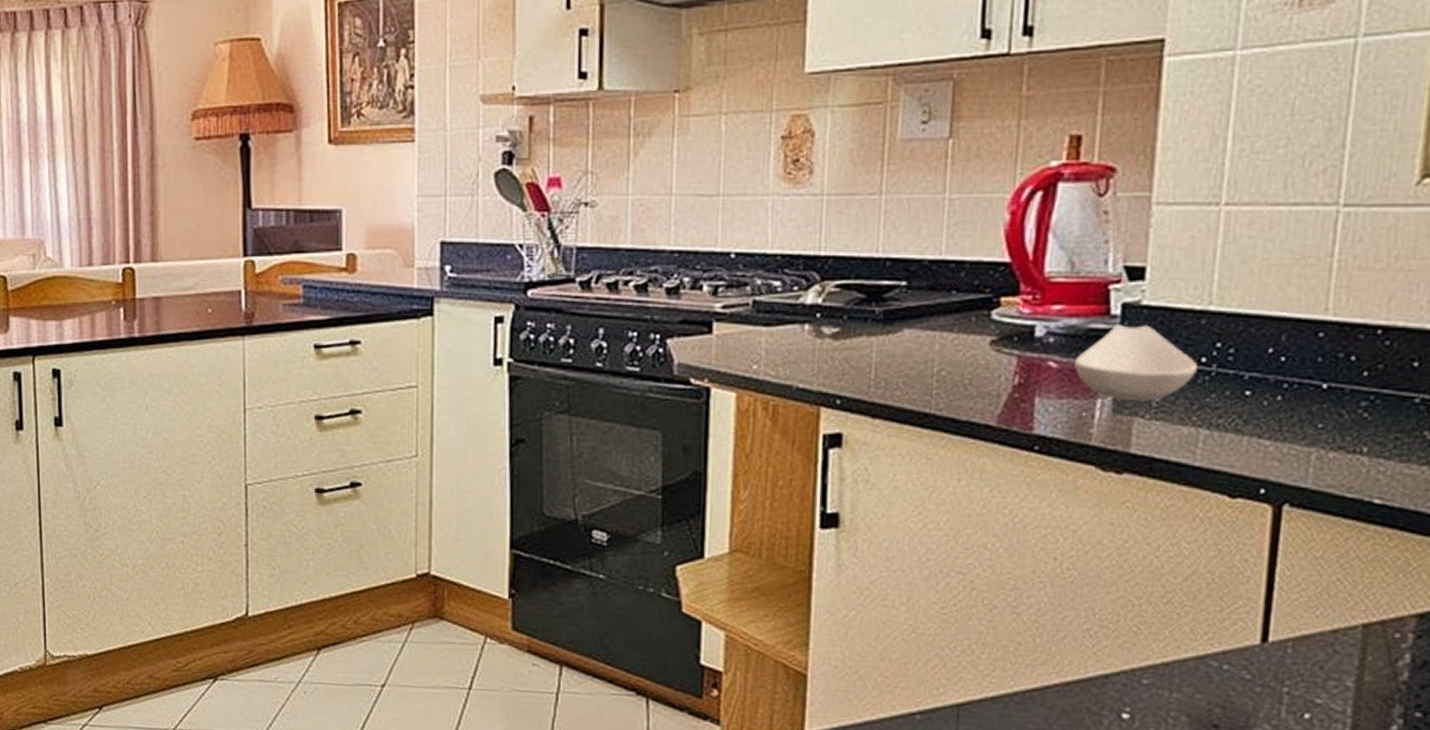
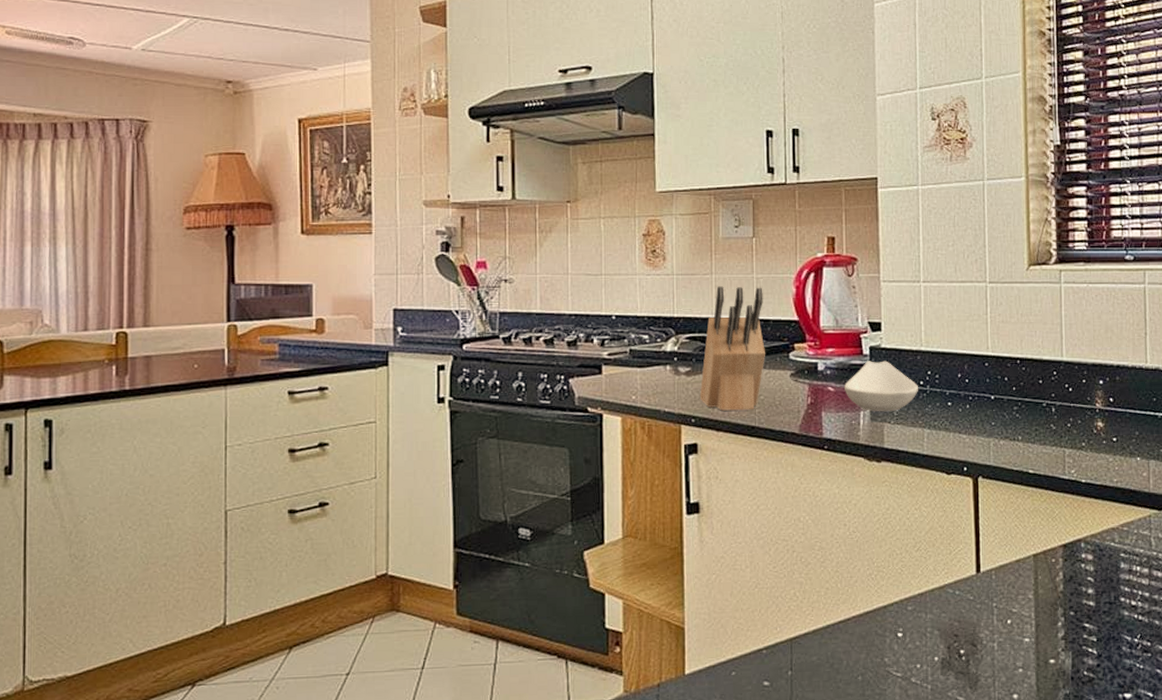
knife block: none [850,211,958,391] -> present [699,286,765,411]

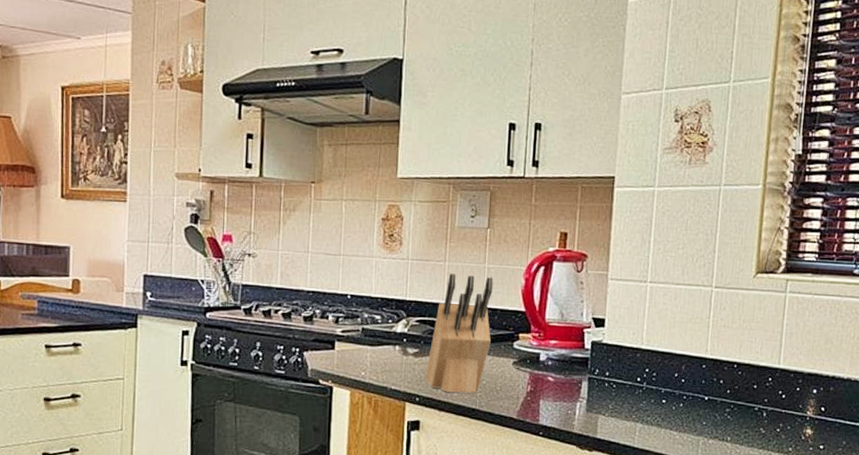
spoon rest: present [843,361,919,411] -> none [563,355,636,404]

